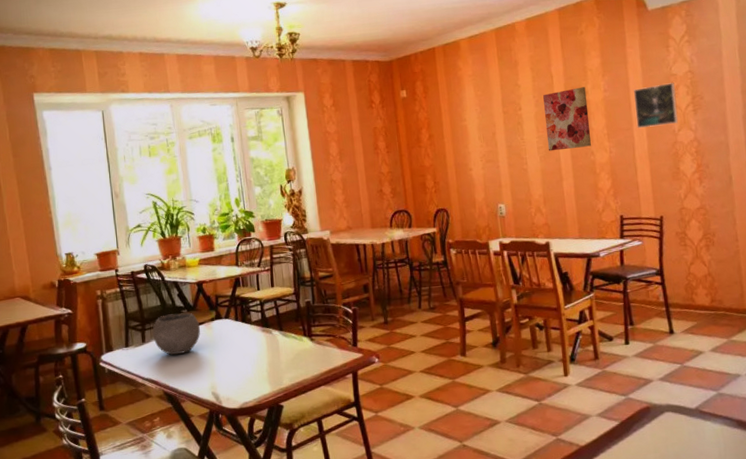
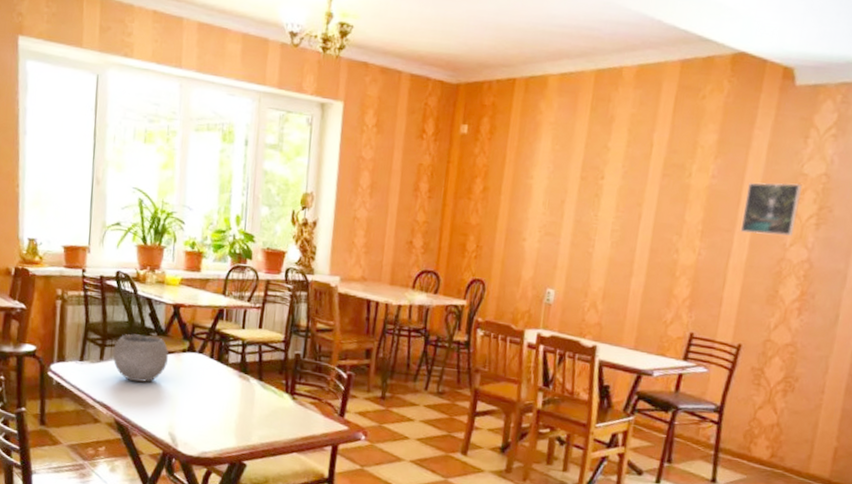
wall art: present [543,87,592,151] -> none [624,165,690,242]

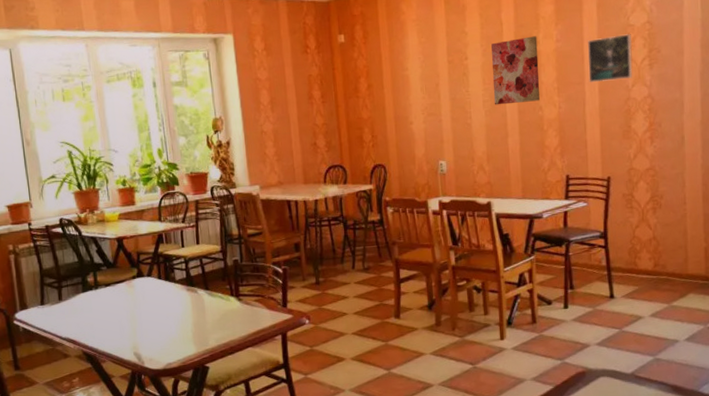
bowl: present [112,334,168,383] -> none [69,270,121,314]
wall art: none [624,165,690,242] -> present [491,36,540,105]

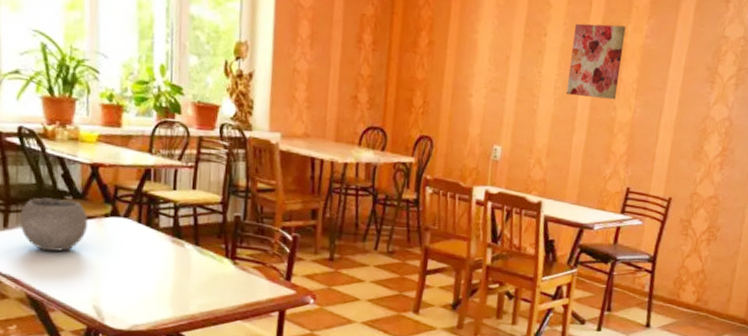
bowl: none [69,270,121,314] -> present [19,197,88,252]
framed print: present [588,34,633,83] -> none [670,43,724,95]

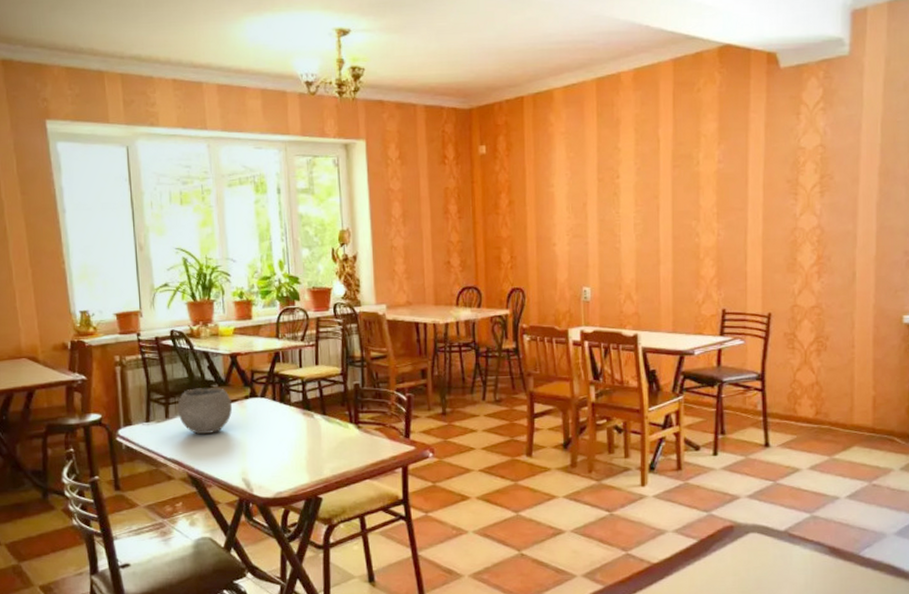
wall art: present [566,23,626,100] -> none [645,155,698,229]

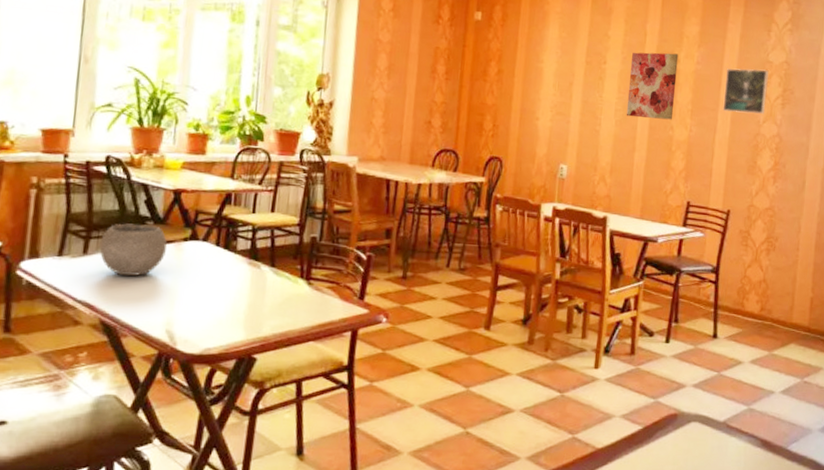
wall art: none [645,155,698,229] -> present [626,52,679,120]
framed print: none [752,157,803,210] -> present [722,68,769,114]

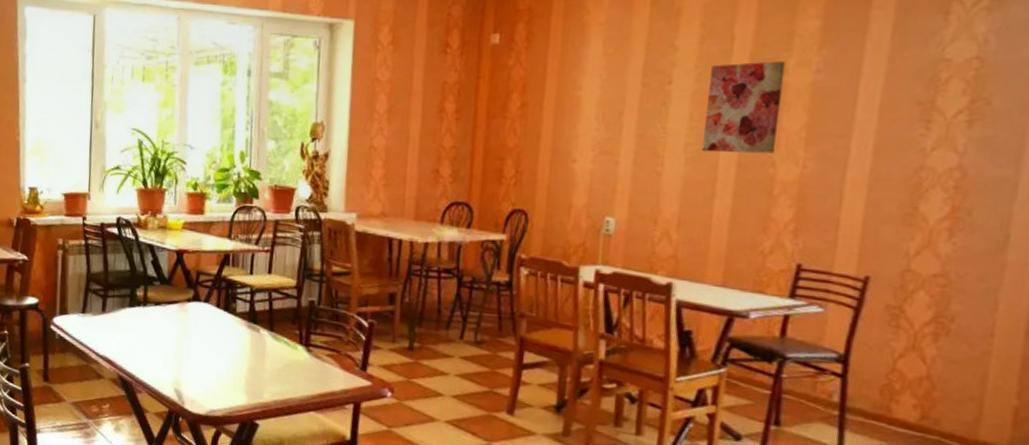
bowl: present [99,223,167,277] -> none [115,283,172,335]
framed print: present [722,68,769,114] -> none [859,72,945,138]

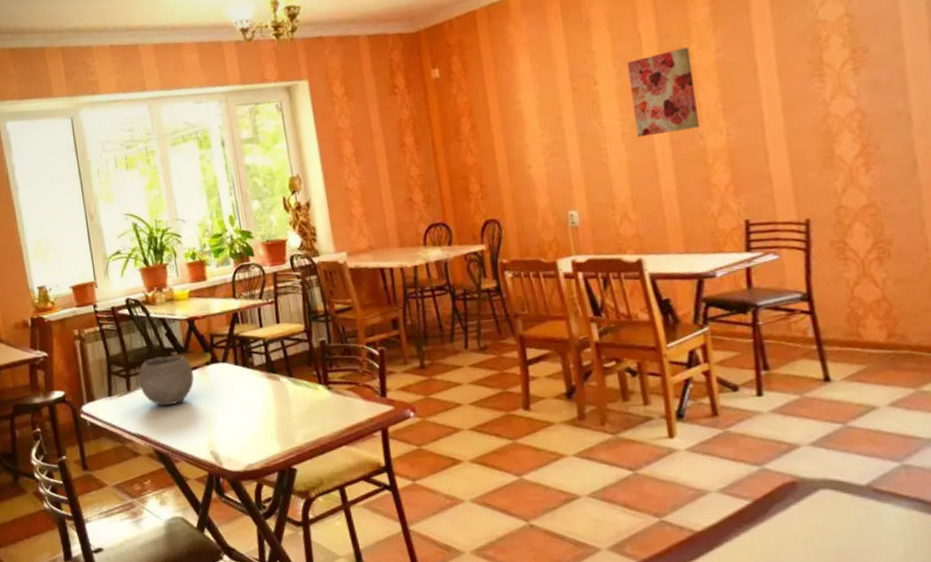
bowl: none [115,283,172,335] -> present [138,355,194,406]

